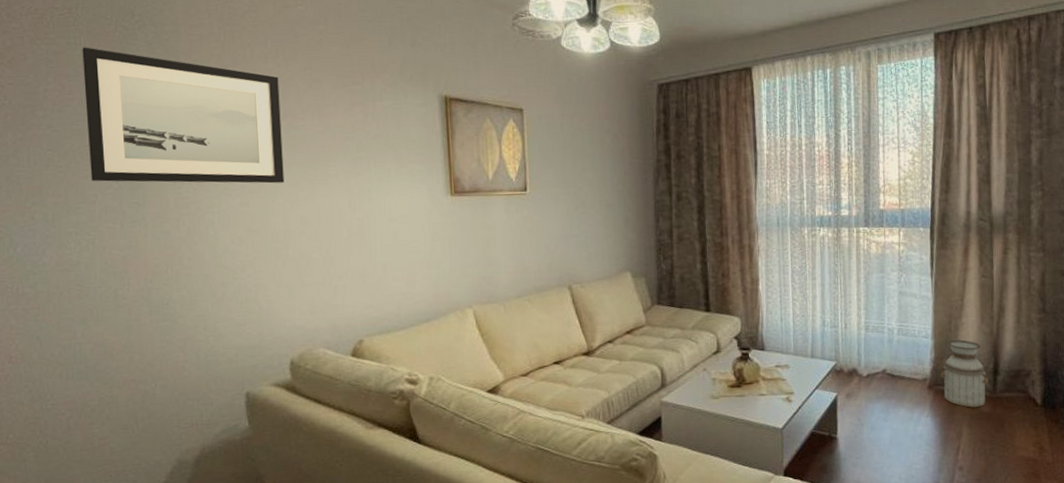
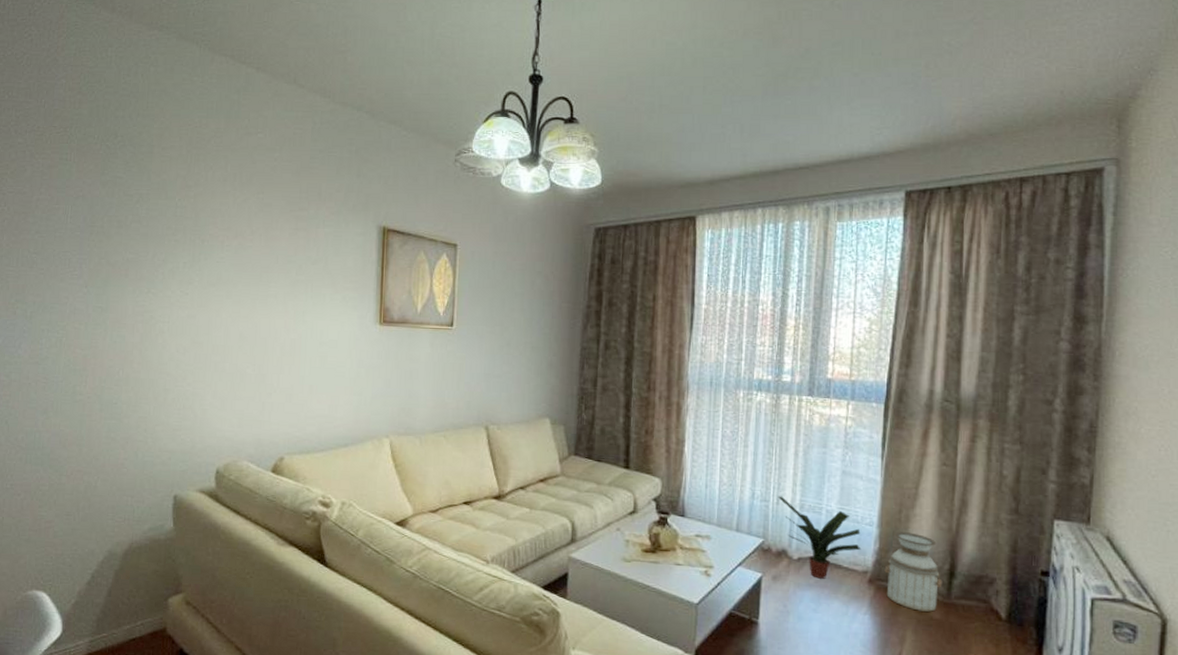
wall art: present [82,47,285,184] -> none [65,163,234,299]
potted plant: none [845,320,920,391] -> present [777,496,861,579]

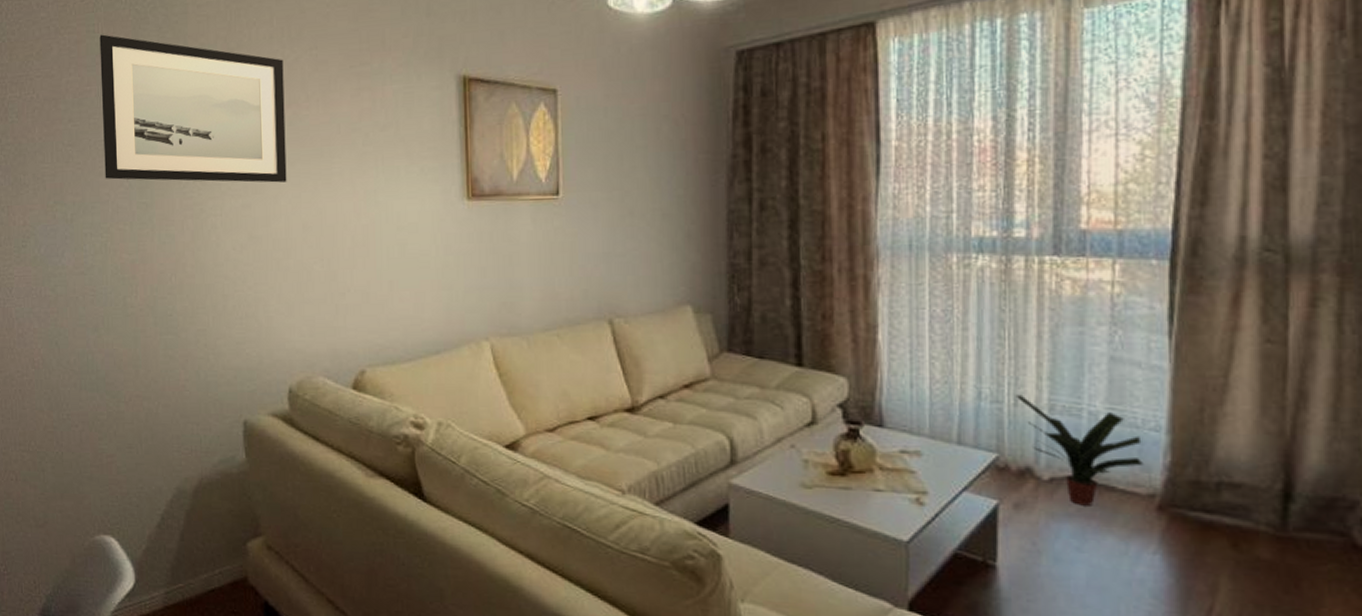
wall art: none [65,163,234,299] -> present [99,34,287,183]
planter: present [884,532,943,612] -> none [1181,438,1273,550]

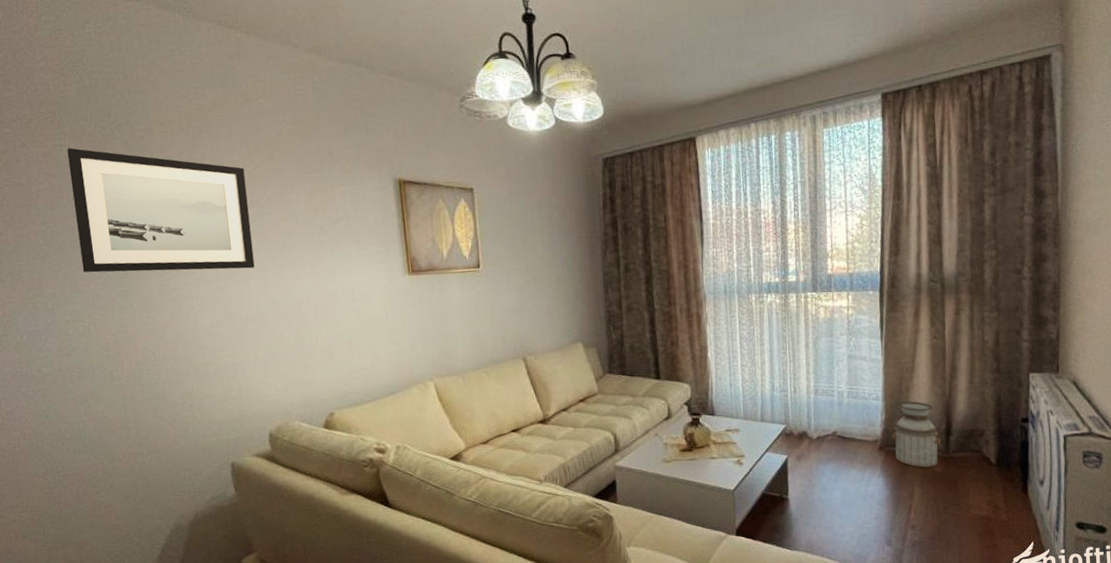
potted plant: present [1015,394,1144,506] -> none [794,385,871,453]
planter: none [1181,438,1273,550] -> present [891,401,941,468]

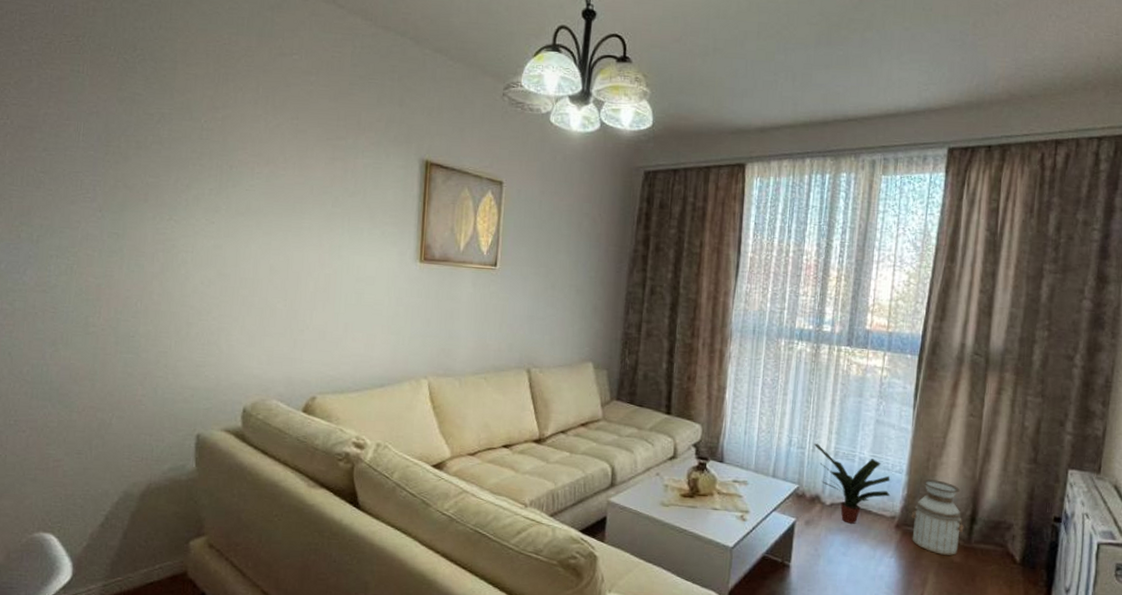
wall art: present [67,148,255,273] -> none [77,75,266,230]
potted plant: none [794,385,871,453] -> present [813,443,891,524]

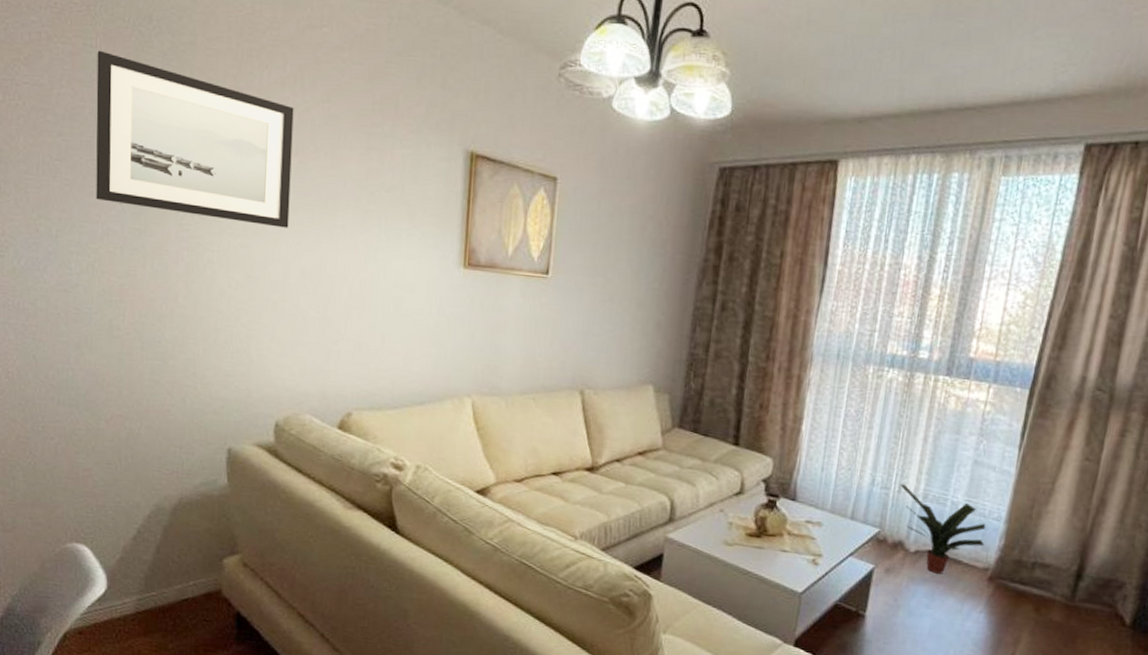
wall art: none [77,75,266,230] -> present [96,50,294,228]
planter: present [911,479,964,555] -> none [1006,528,1068,614]

